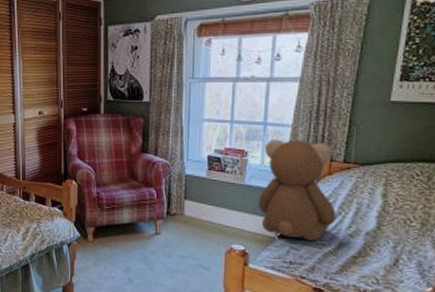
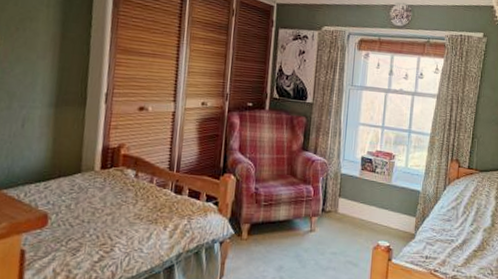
teddy bear: present [258,139,336,241] -> none [401,145,462,237]

